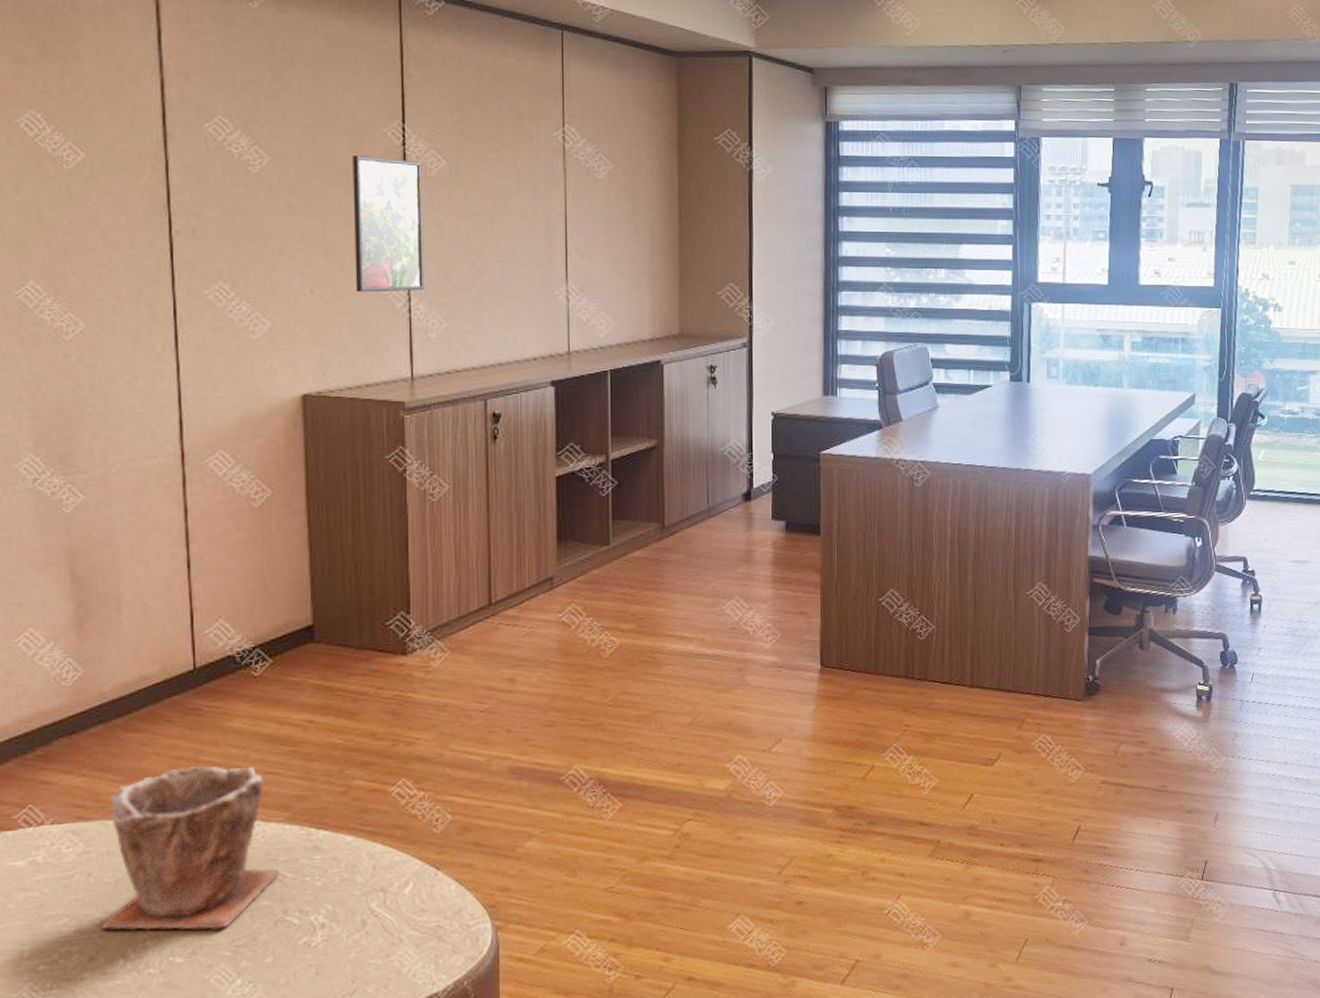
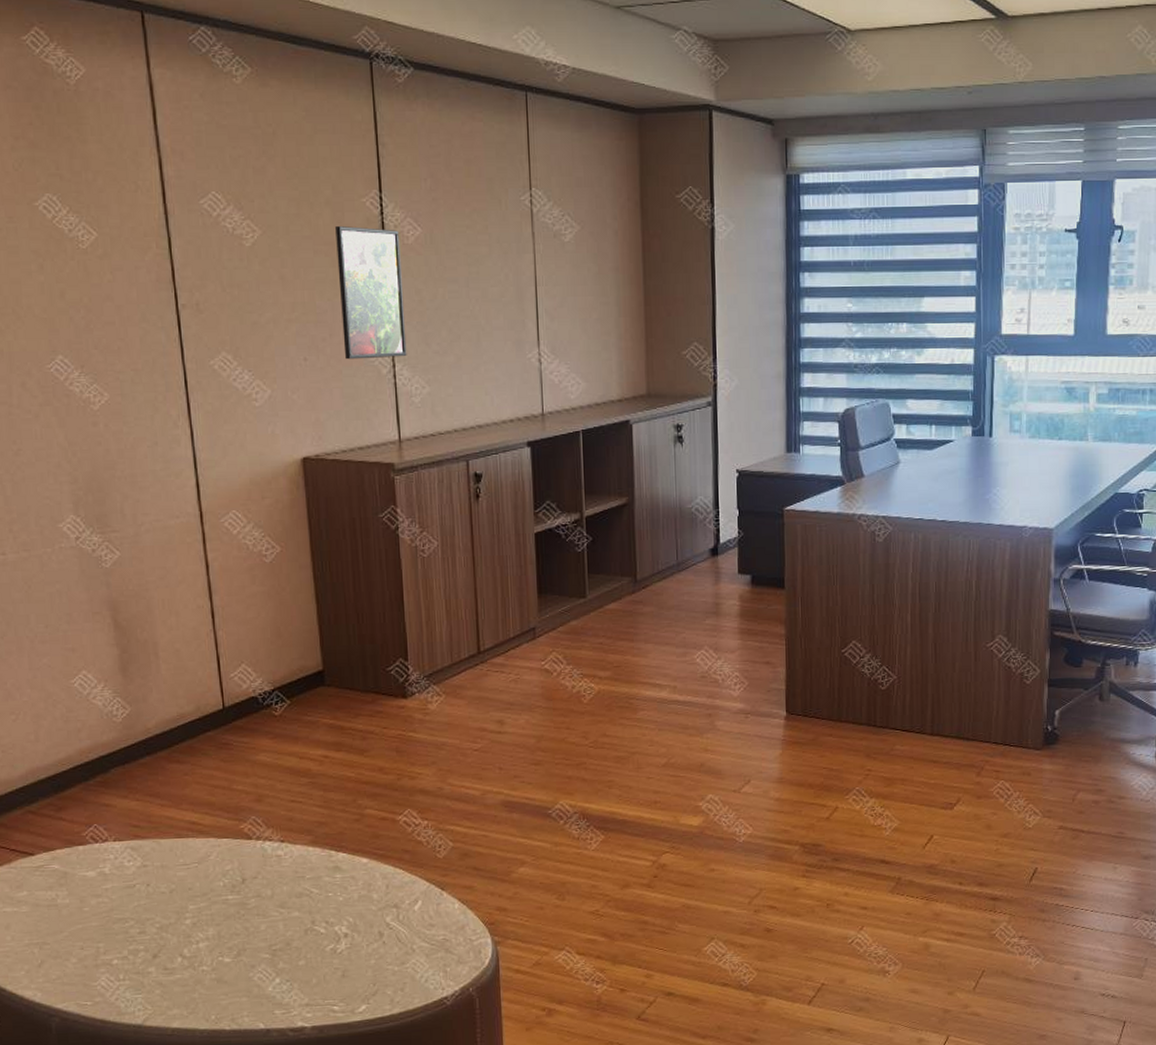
plant pot: present [102,766,280,931] -> none [159,794,307,935]

